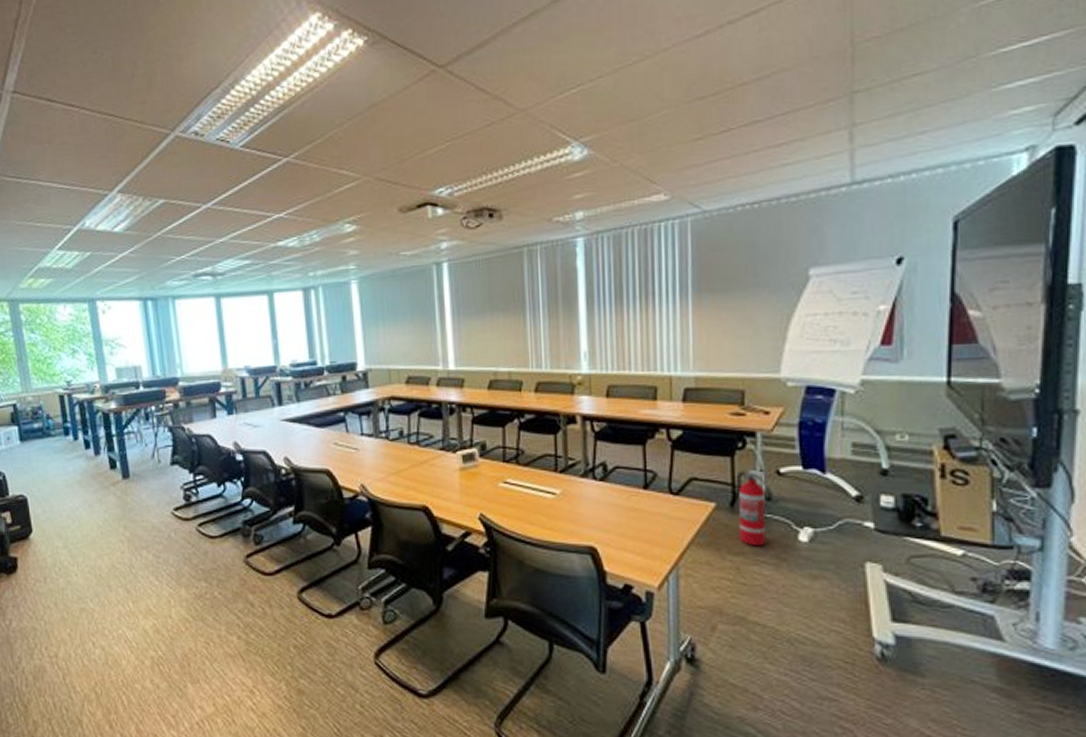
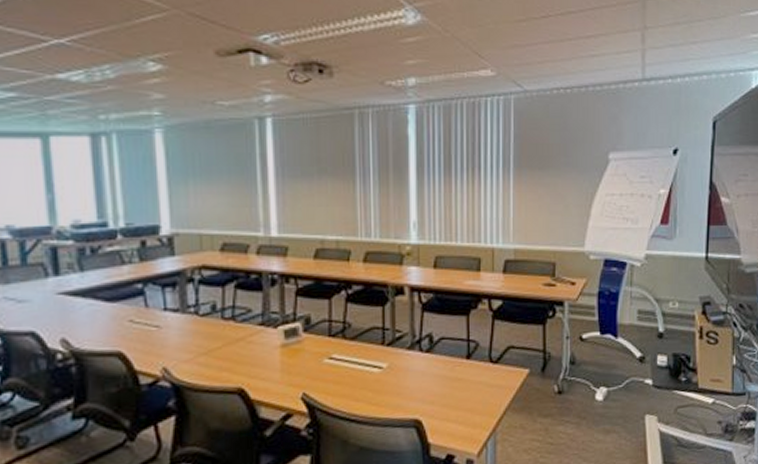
fire extinguisher: present [737,470,768,547] -> none [548,337,573,408]

